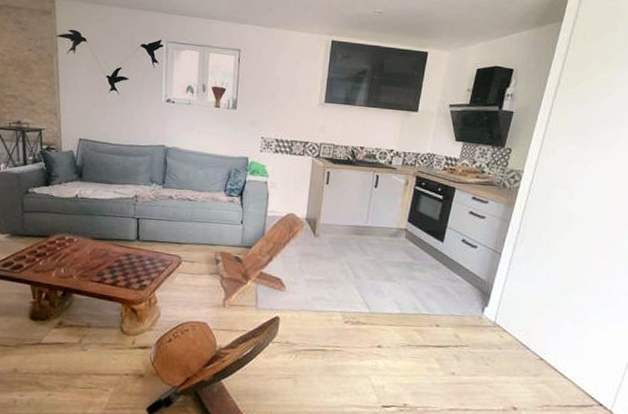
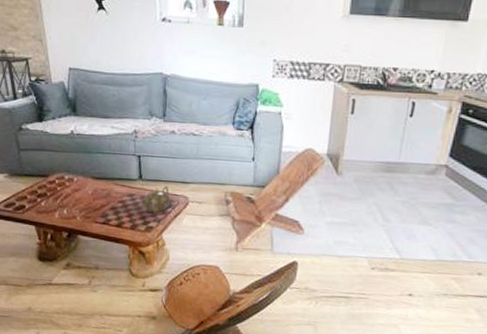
teapot: none [136,246,165,272] -> present [140,186,171,213]

